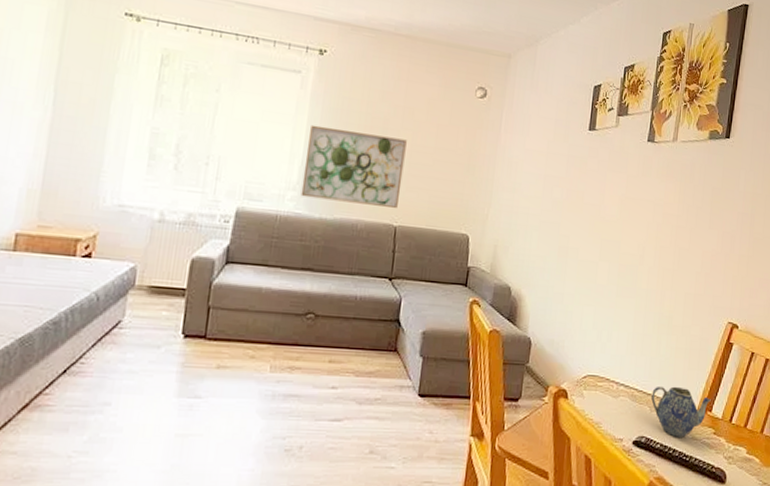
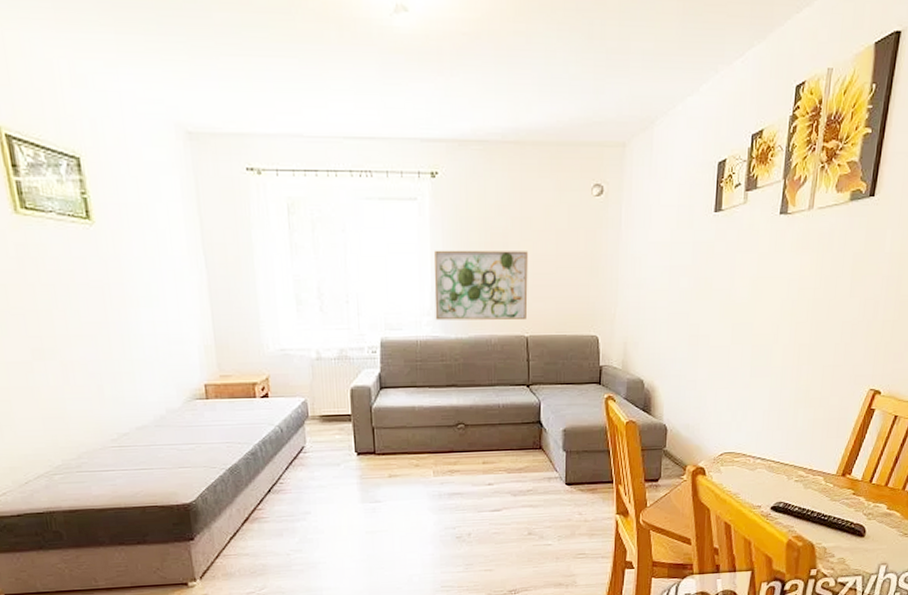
teapot: present [651,386,711,437] -> none [789,455,851,500]

